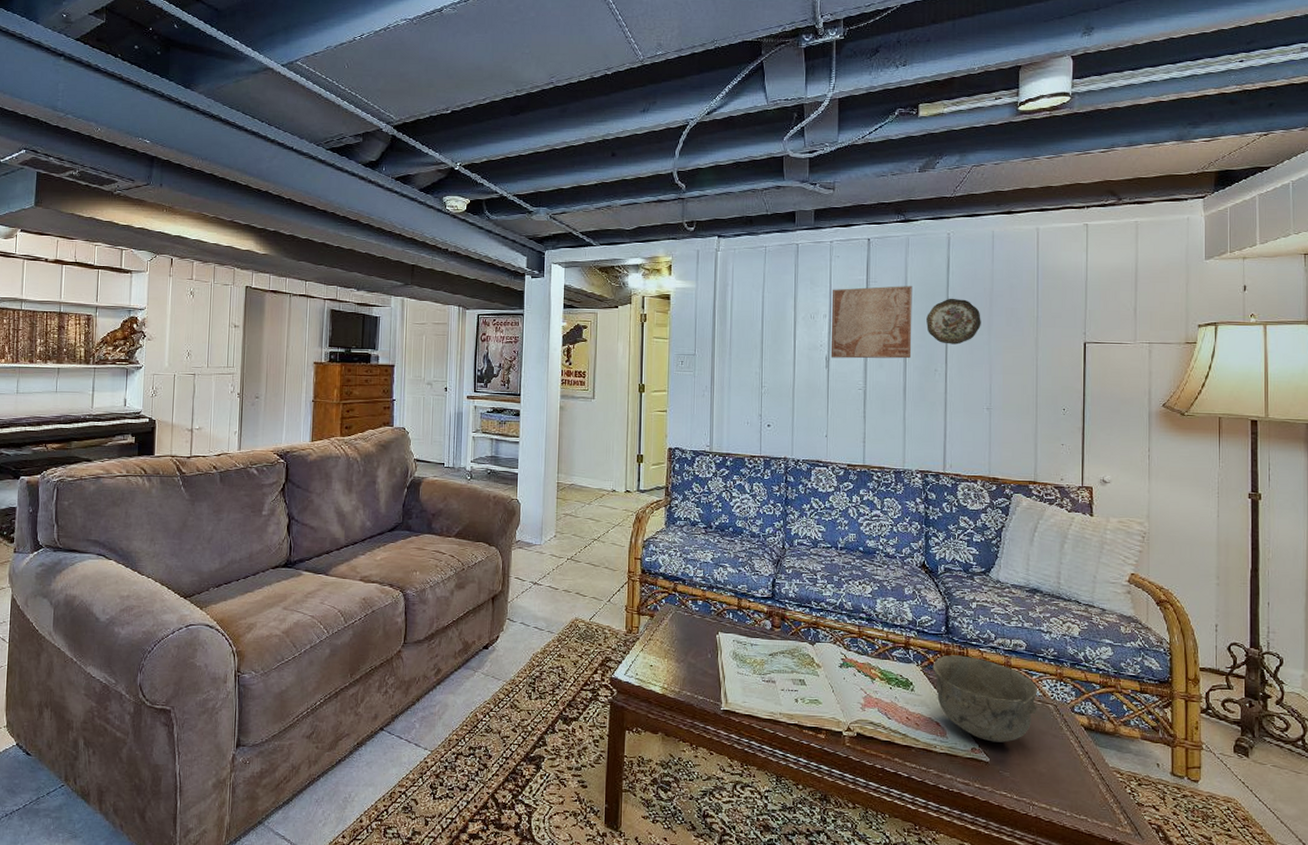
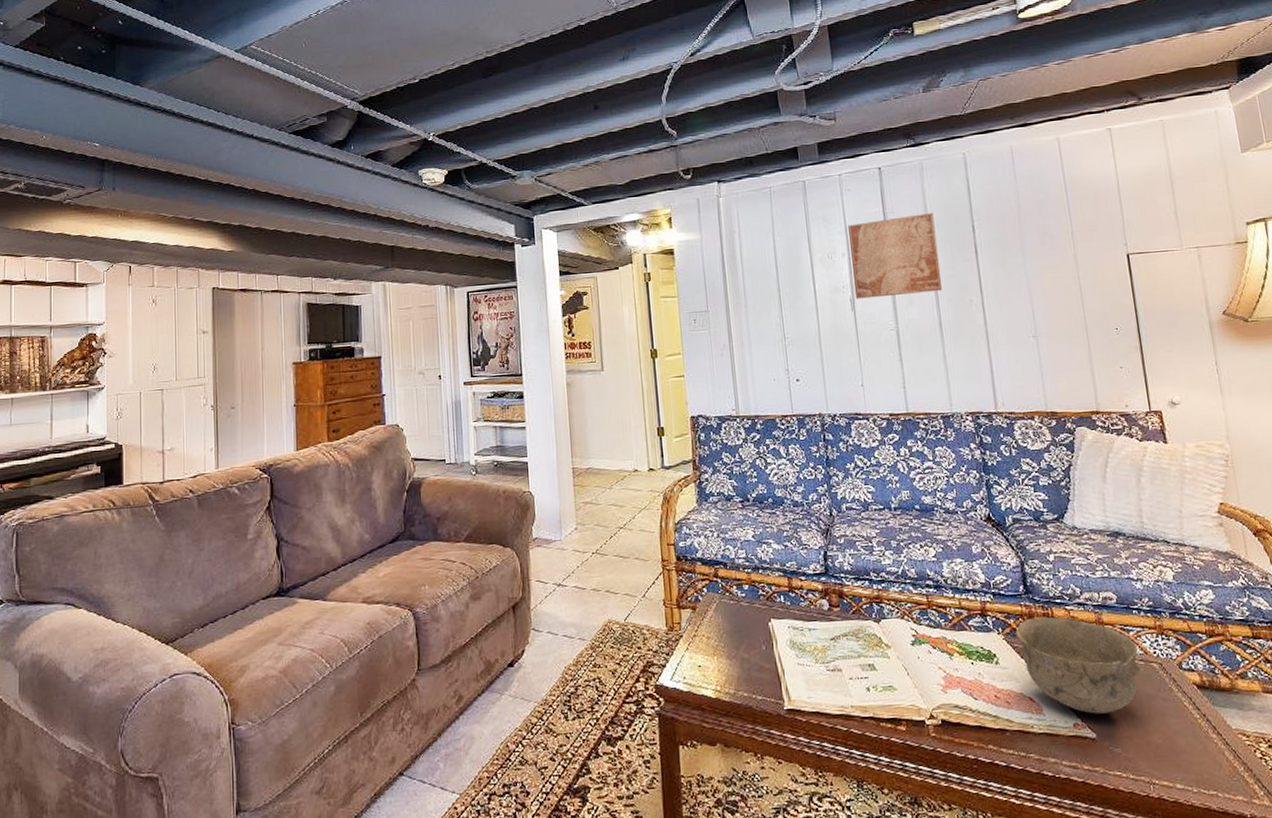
decorative plate: present [926,298,981,345] -> none [953,221,1013,272]

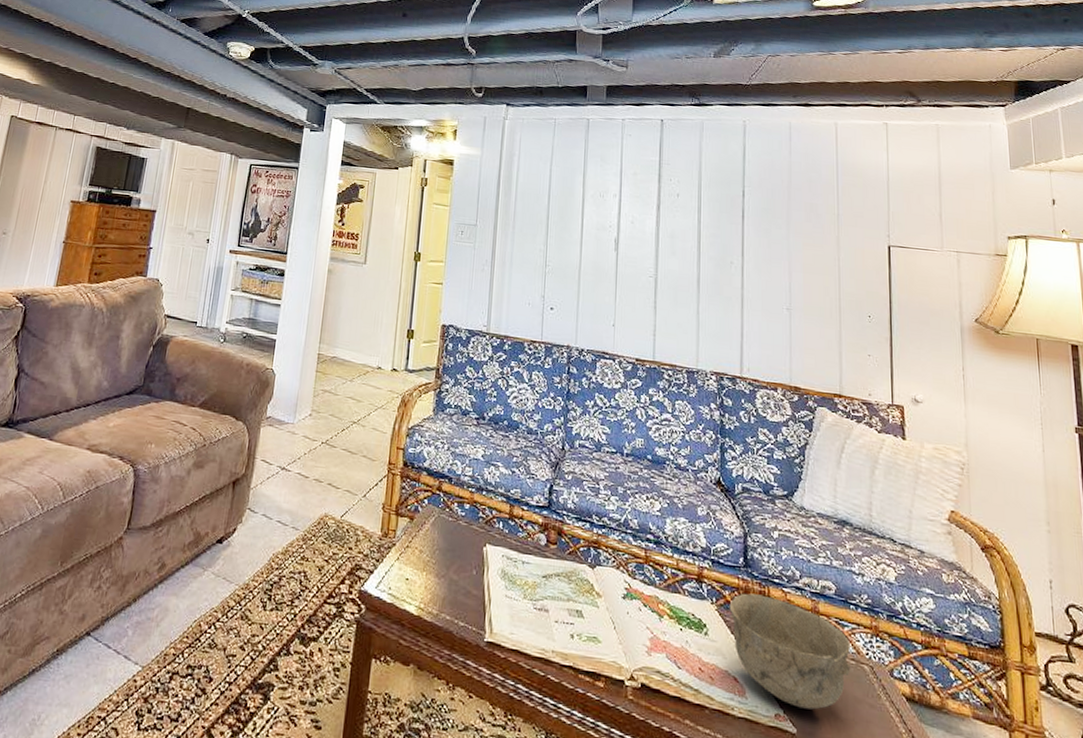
wall art: present [848,213,943,299] -> none [620,168,707,248]

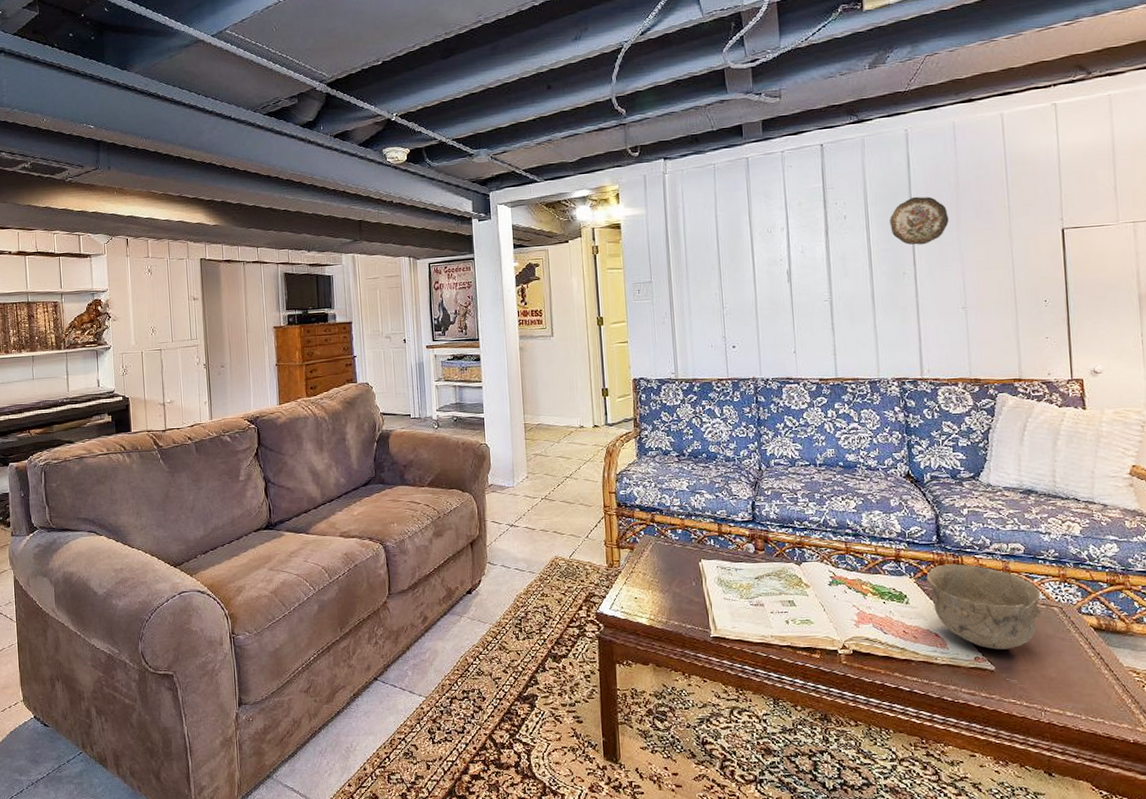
decorative plate: none [722,187,779,237] -> present [890,196,949,245]

